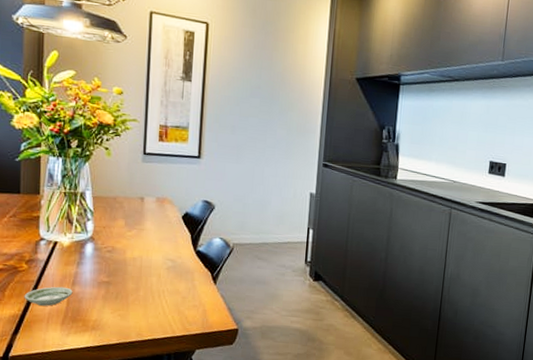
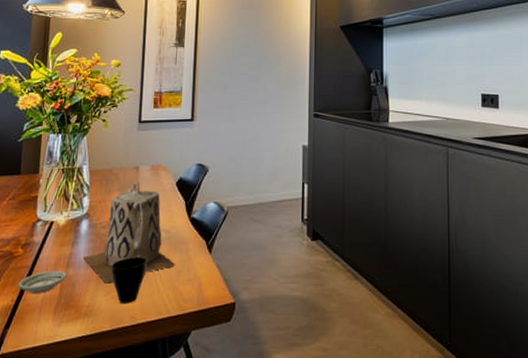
teapot: none [89,211,182,303] -> present [83,181,176,284]
cup: none [117,281,153,322] -> present [111,257,147,303]

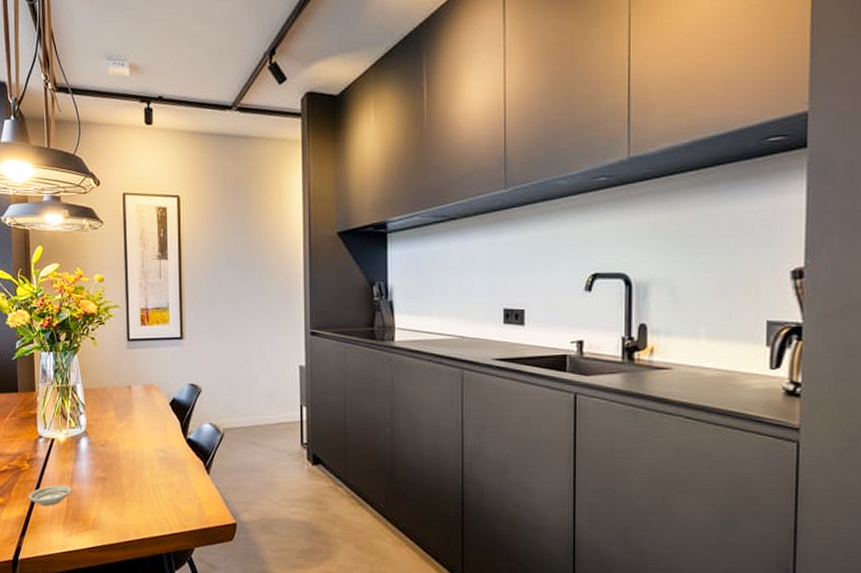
teapot: present [83,181,176,284] -> none [86,401,175,499]
cup: present [111,257,147,303] -> none [112,475,147,519]

